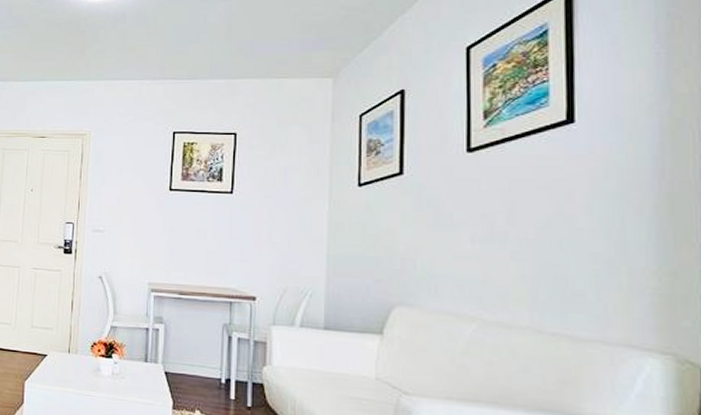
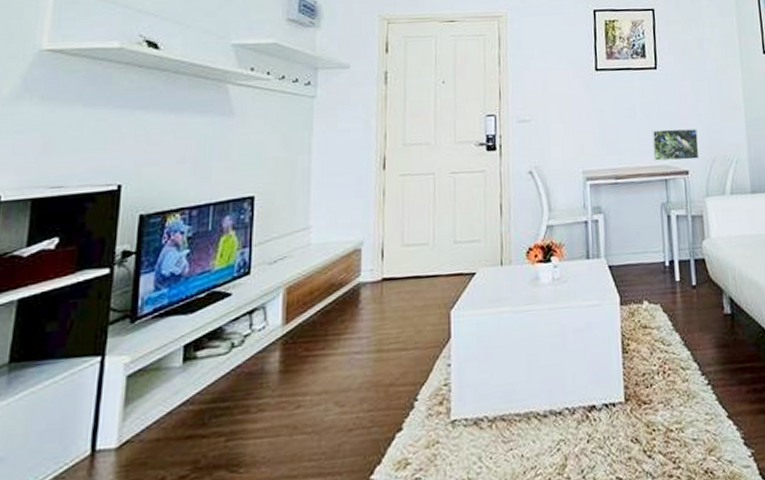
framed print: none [220,253,271,287] -> present [651,128,700,161]

